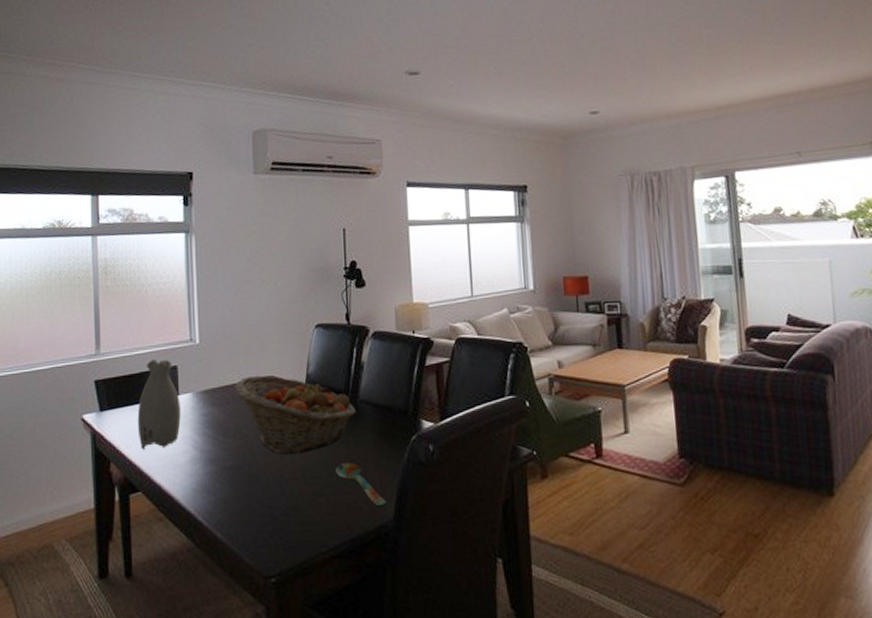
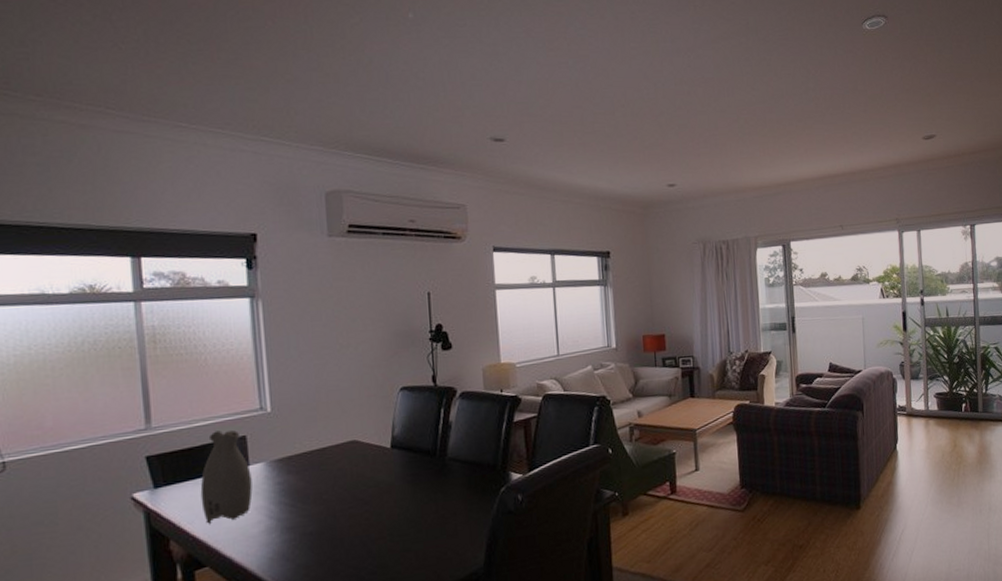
fruit basket: present [235,375,356,455] -> none [313,440,445,516]
spoon: present [336,463,387,507] -> none [425,517,477,556]

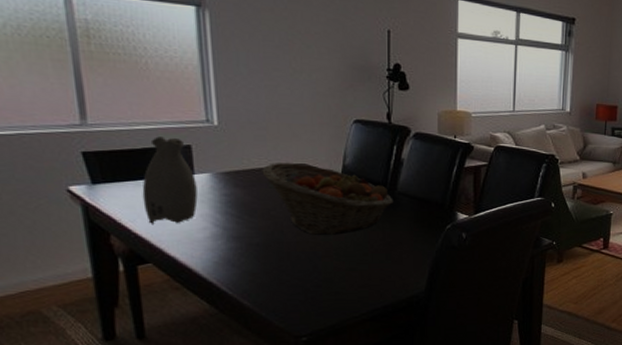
fruit basket: none [313,440,445,516] -> present [262,162,394,235]

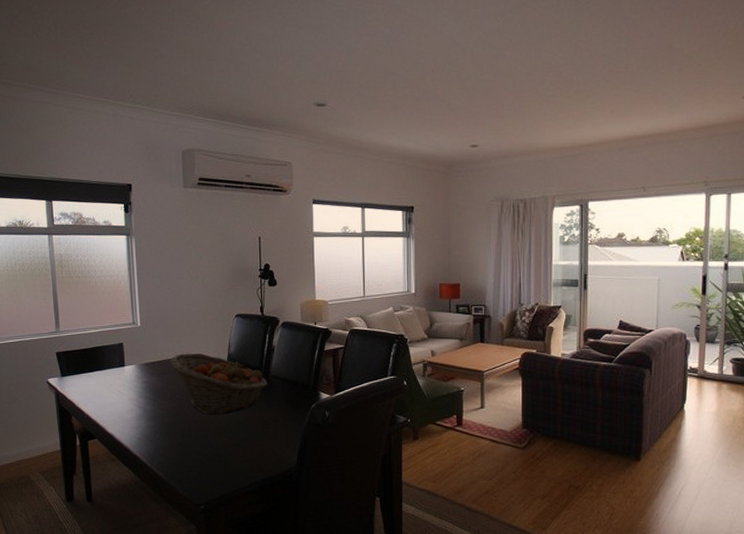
vase: present [142,136,198,224] -> none [92,338,127,407]

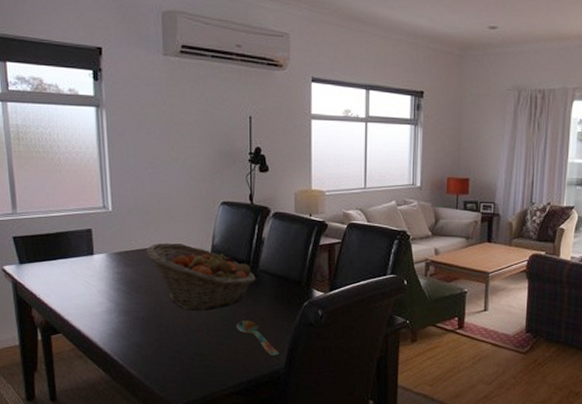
spoon: none [251,423,291,457] -> present [237,321,279,357]

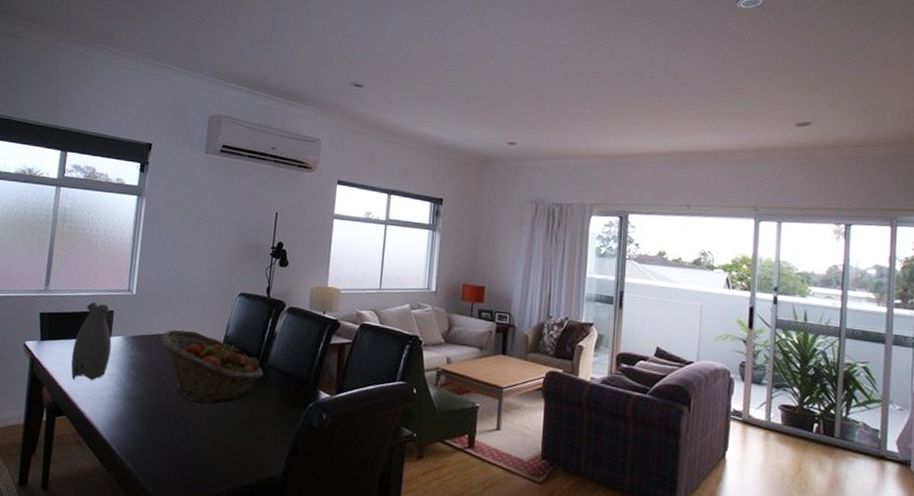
vase: none [55,222,96,299] -> present [71,302,112,380]
spoon: present [237,321,279,357] -> none [238,418,278,461]

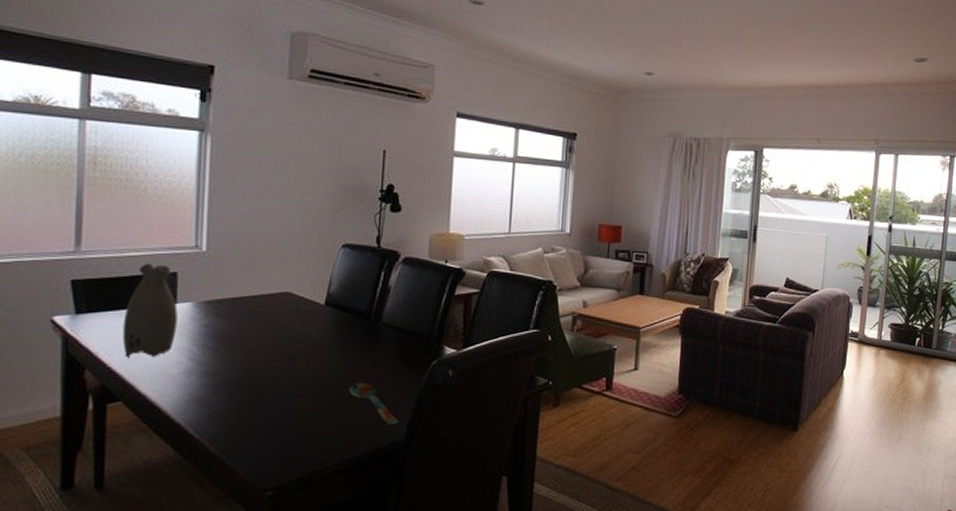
fruit basket: present [161,329,264,404] -> none [244,290,377,371]
spoon: none [238,418,278,461] -> present [349,383,399,426]

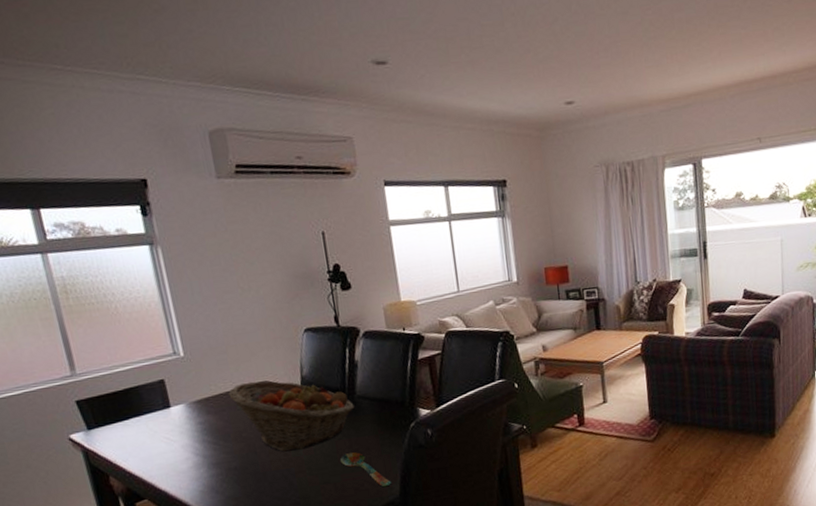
vase: present [122,263,178,358] -> none [128,375,178,461]
fruit basket: none [244,290,377,371] -> present [228,381,355,452]

